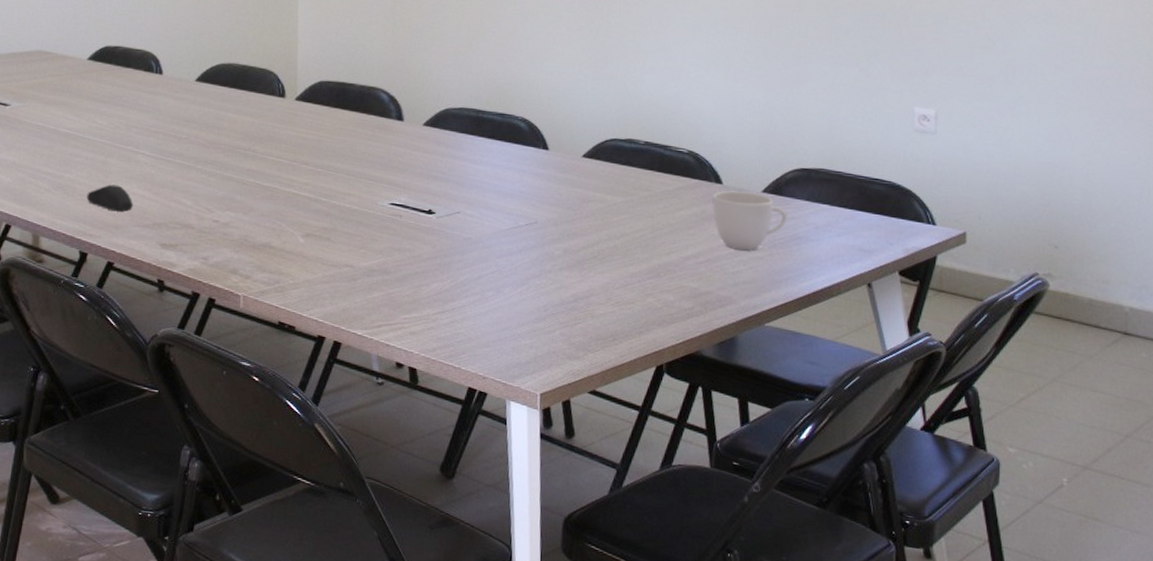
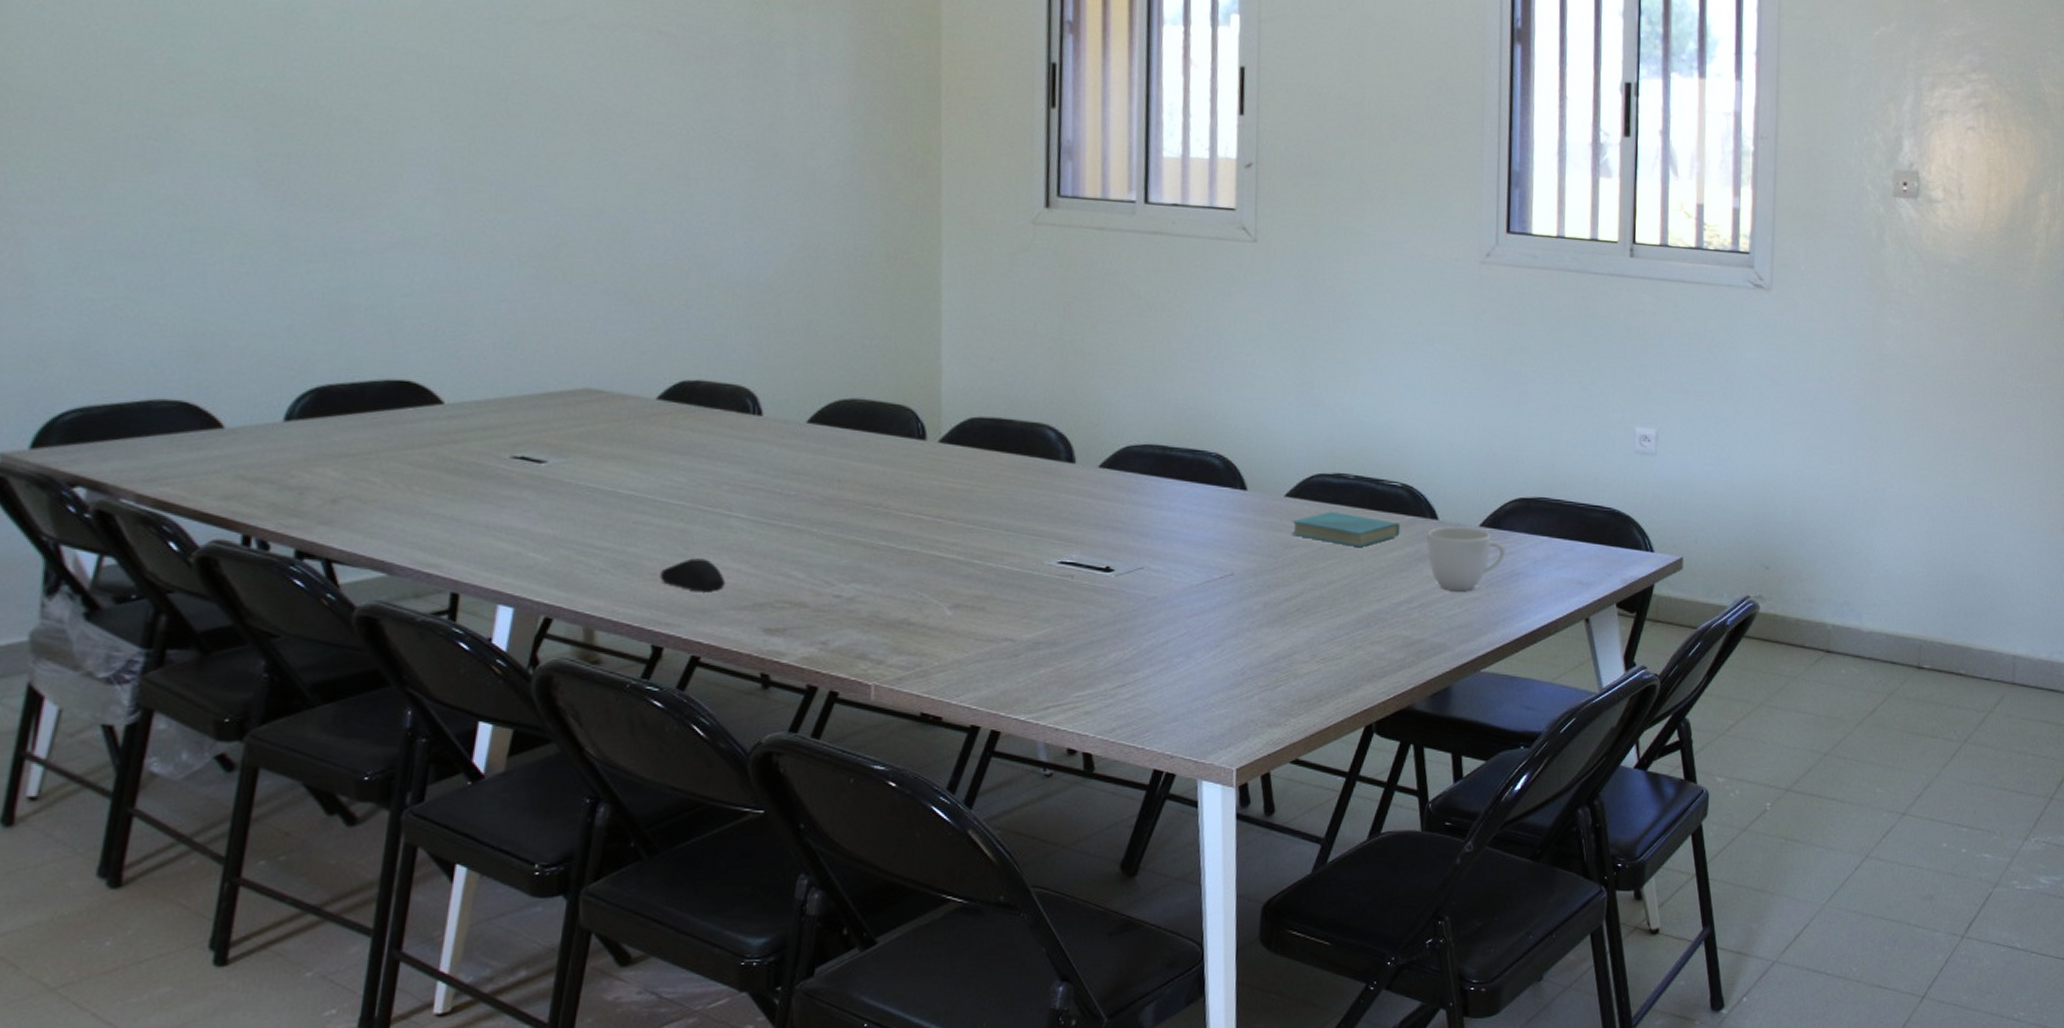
book: none [588,172,687,206] -> present [1291,511,1401,548]

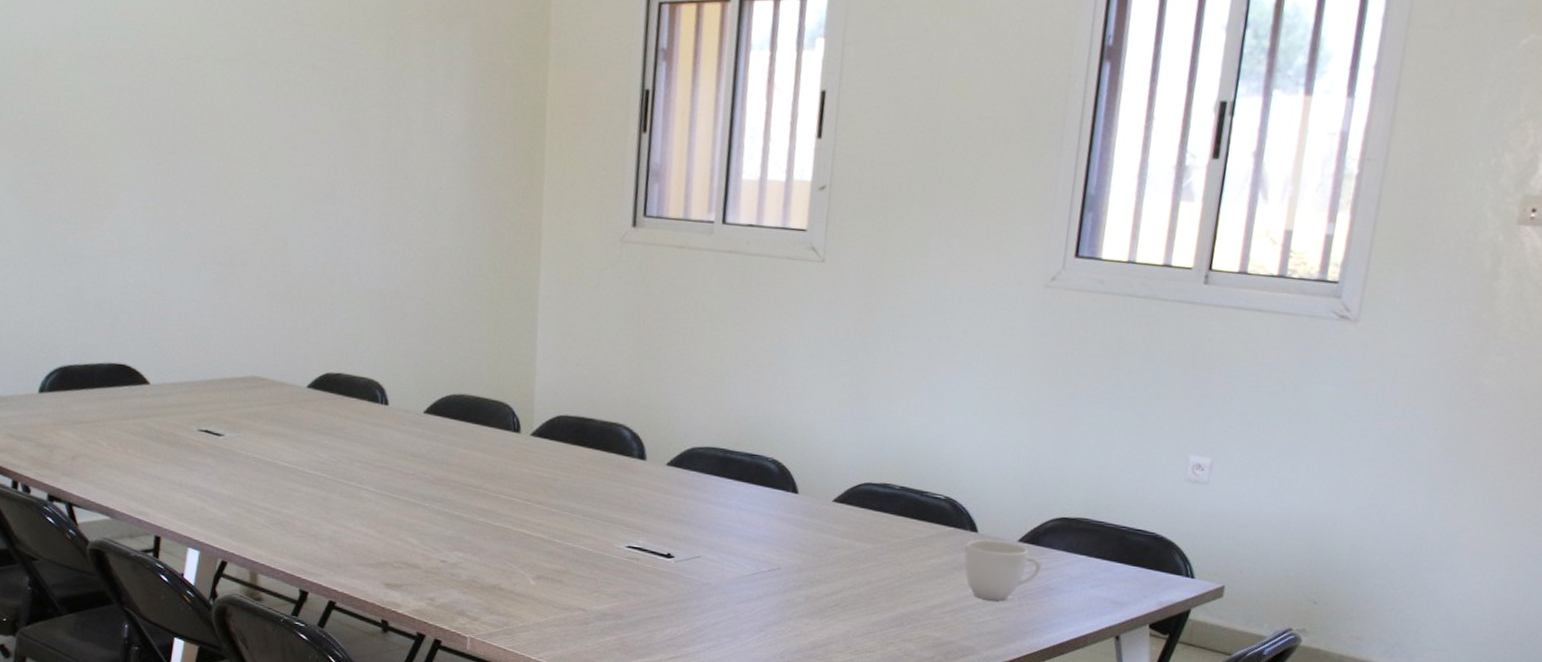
computer mouse: present [660,558,725,591] -> none [307,521,356,549]
book: present [1291,511,1401,548] -> none [836,518,941,553]

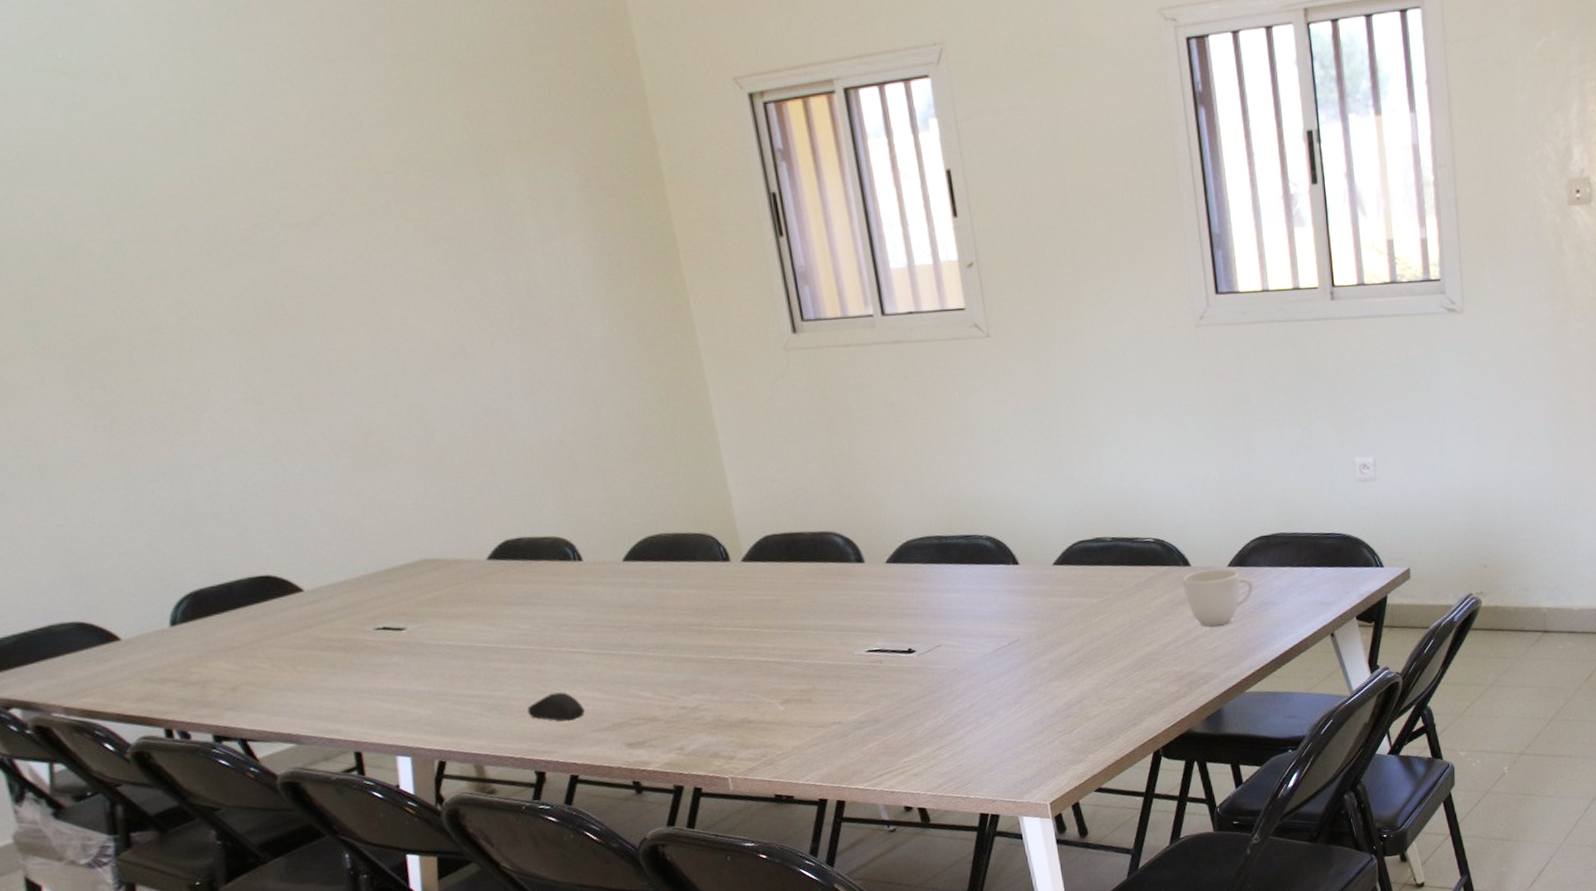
computer mouse: none [307,521,356,549] -> present [527,692,585,721]

